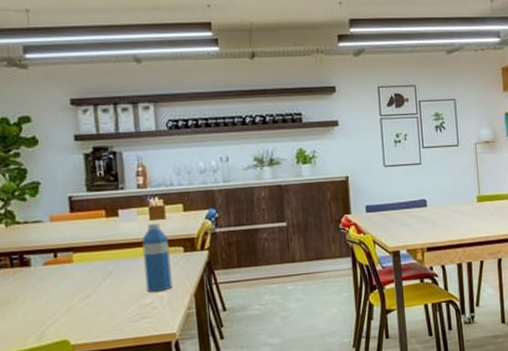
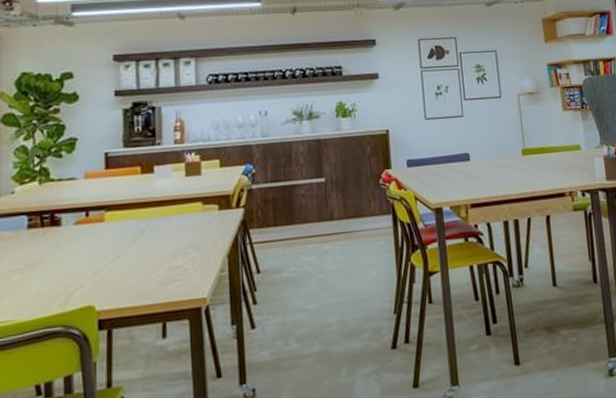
water bottle: present [142,222,173,292] -> none [176,179,205,253]

